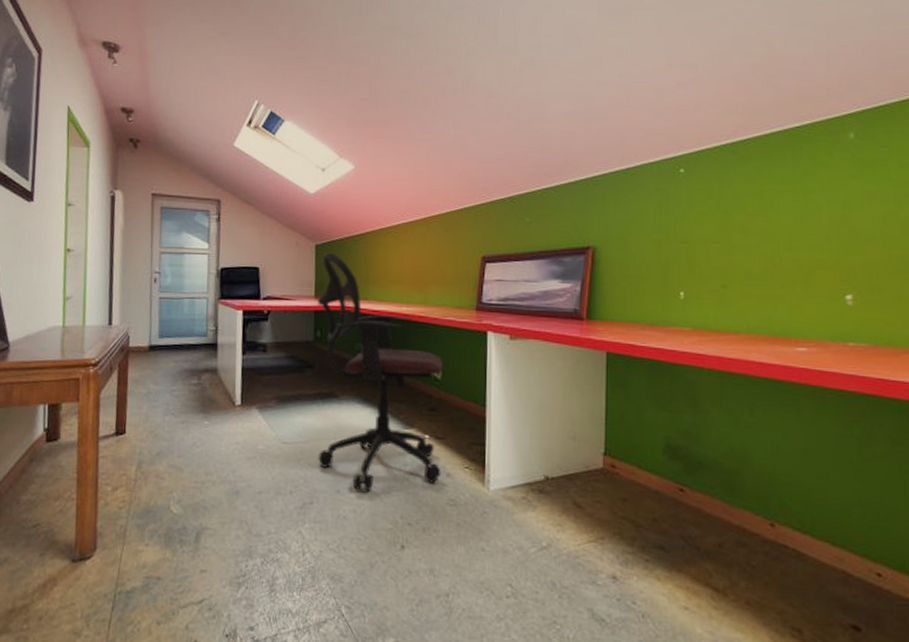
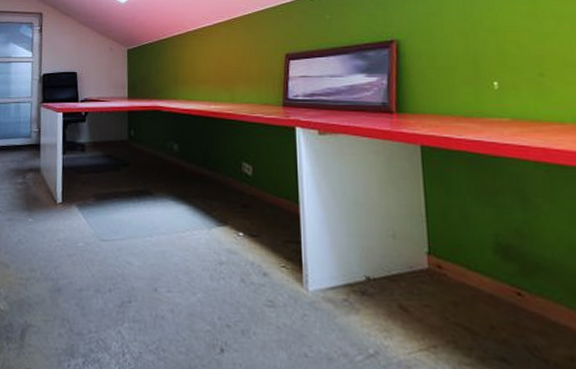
office chair: present [317,252,443,492] -> none [130,56,258,291]

